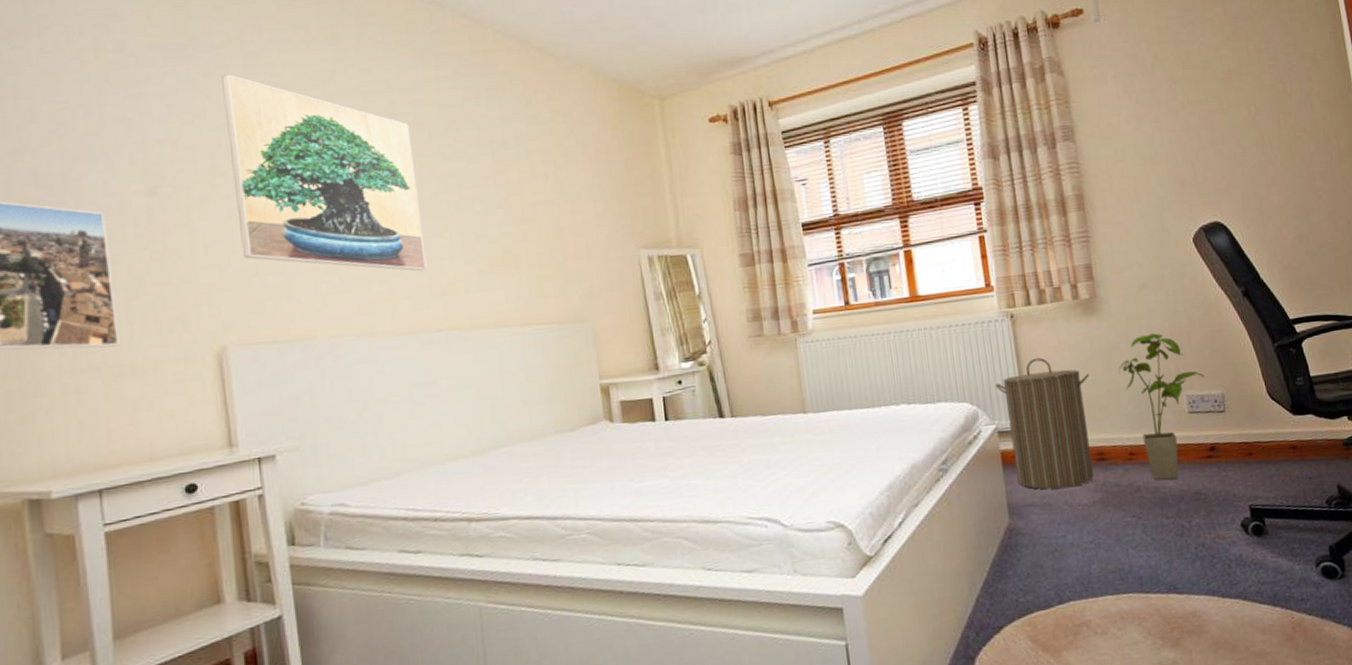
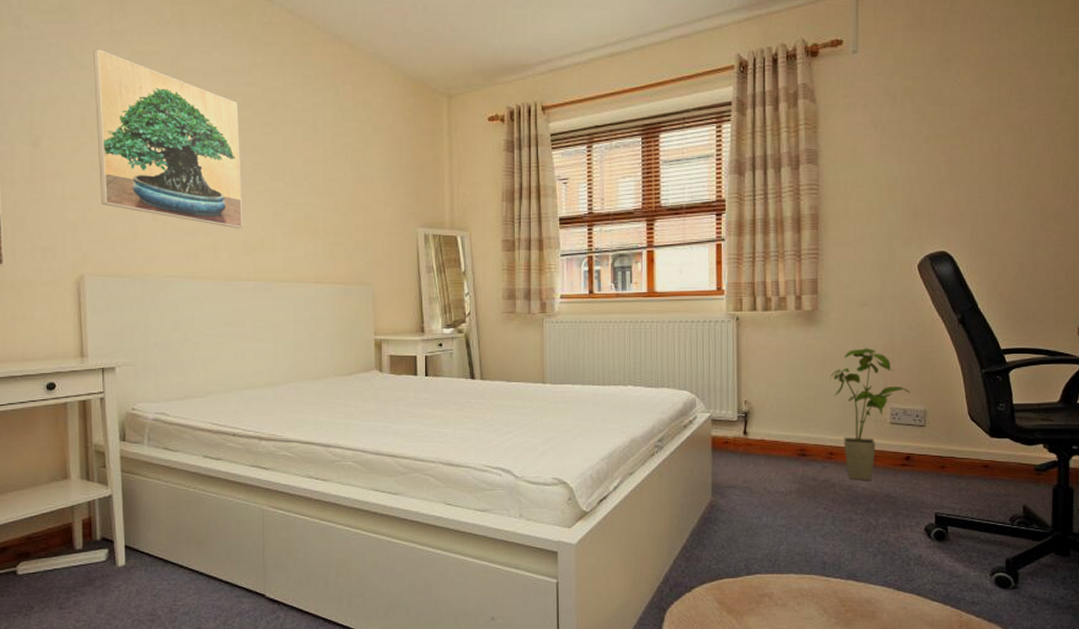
laundry hamper: present [995,357,1094,490] -> none [714,358,802,476]

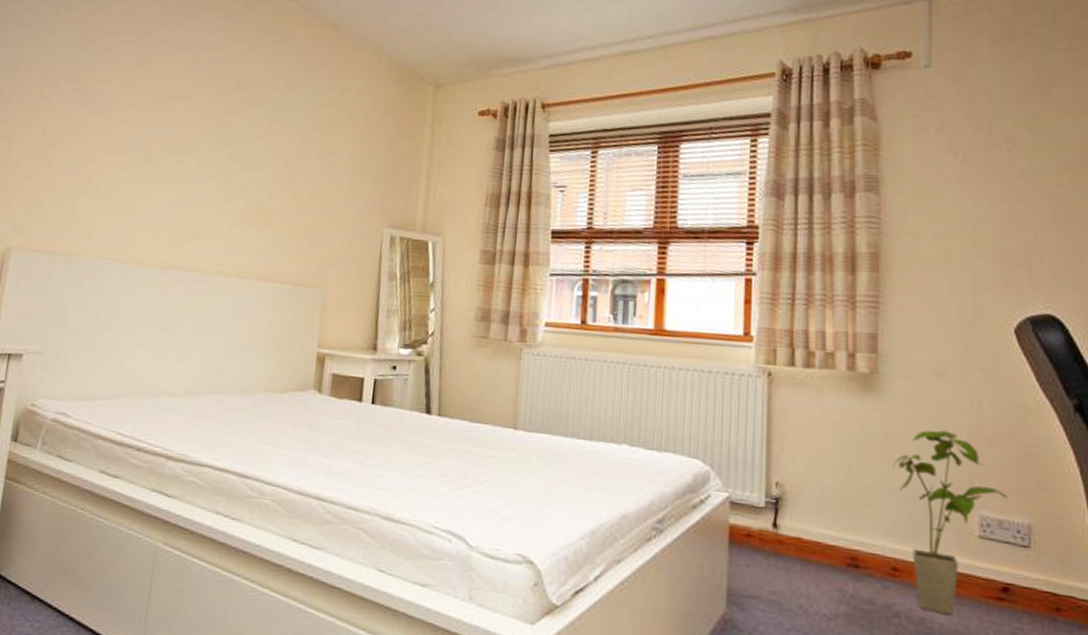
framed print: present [94,49,243,229] -> none [44,15,205,212]

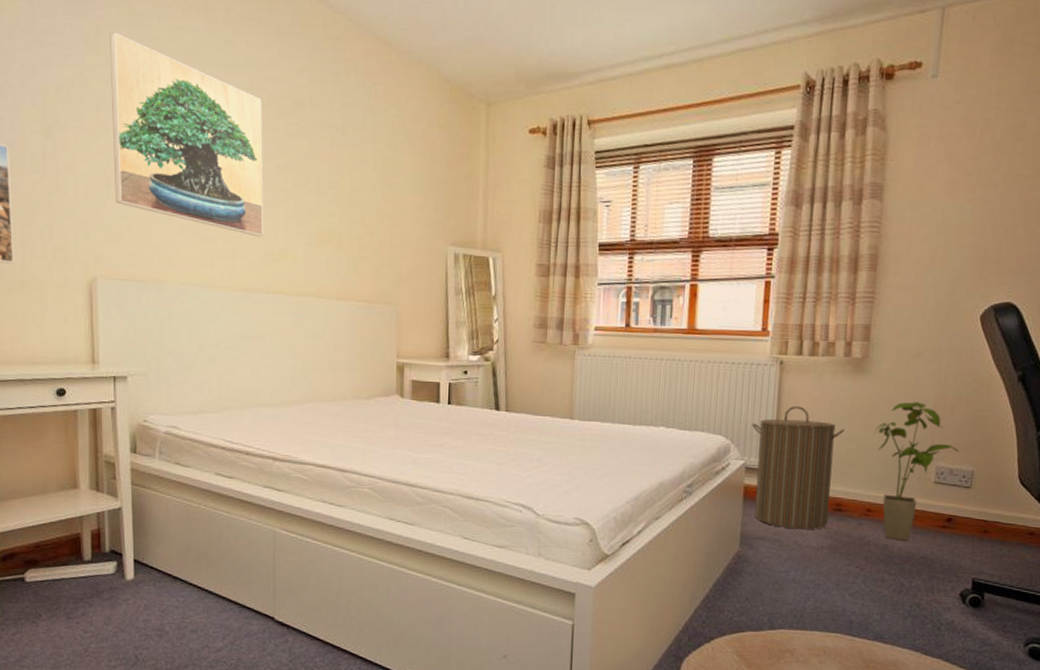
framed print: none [44,15,205,212] -> present [110,32,264,237]
laundry hamper: none [736,427,854,590] -> present [752,405,844,530]

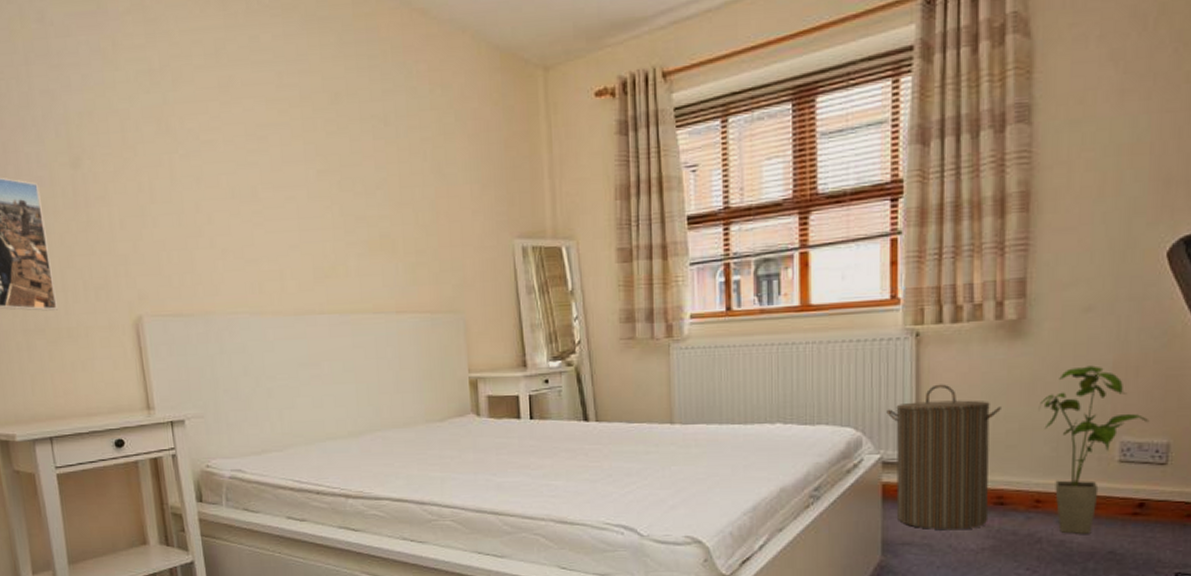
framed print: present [110,32,264,237] -> none [127,43,311,253]

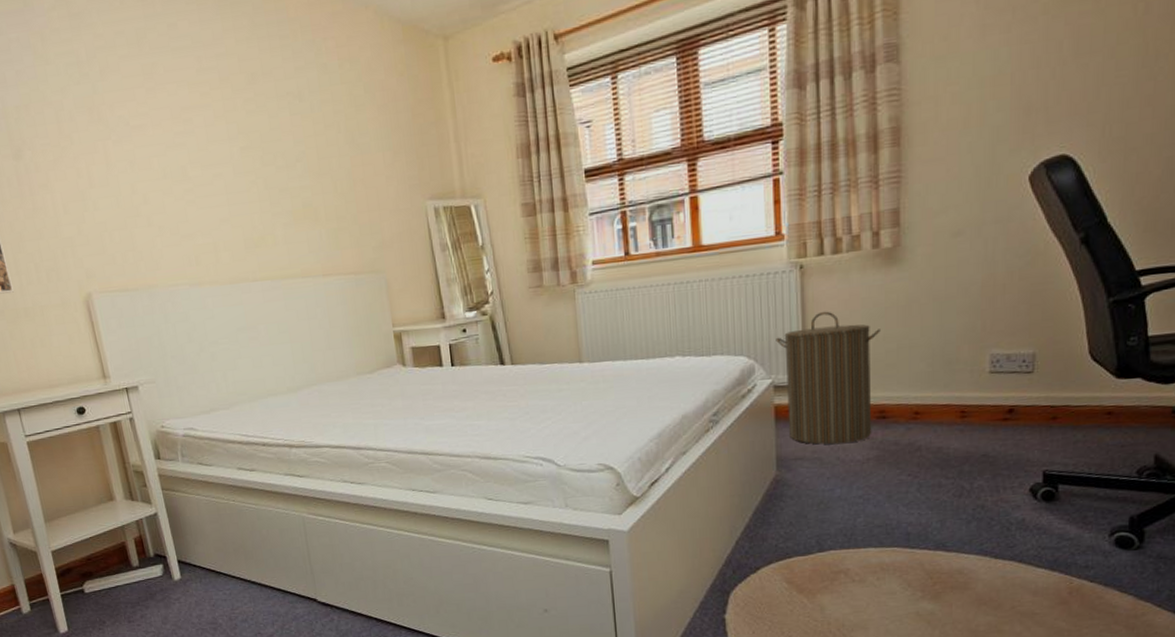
house plant: present [1038,365,1150,534] -> none [914,286,1016,441]

